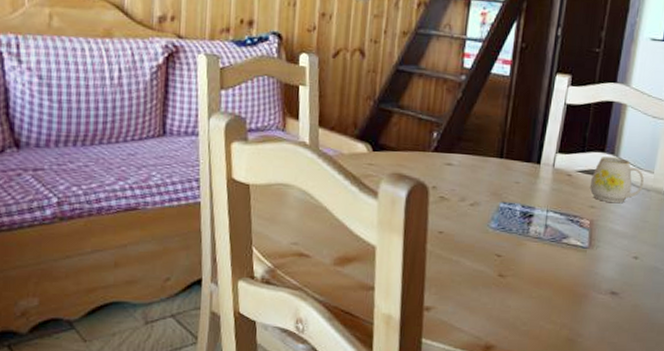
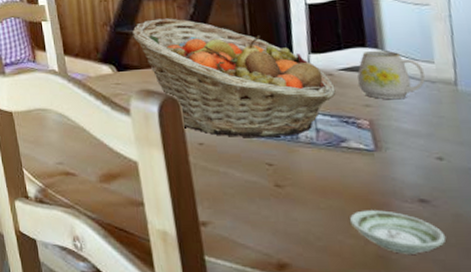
fruit basket: none [396,99,570,231] -> present [132,18,336,138]
saucer: none [552,300,623,338] -> present [349,210,447,254]

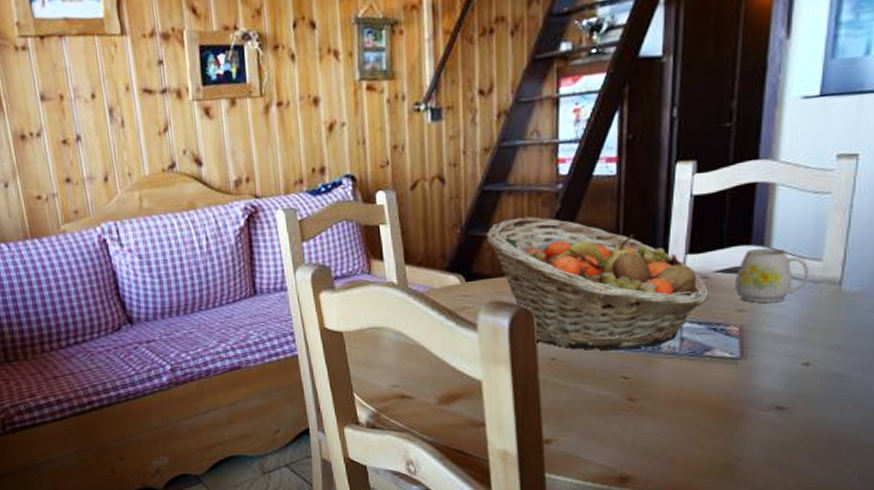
saucer: present [349,210,447,254] -> none [700,419,796,461]

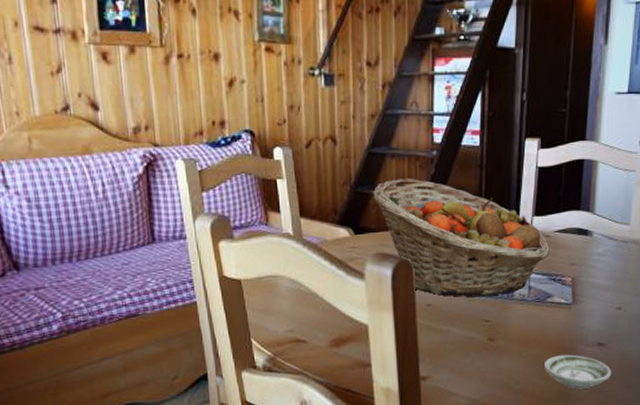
saucer: none [700,419,796,461] -> present [543,354,612,389]
mug: present [734,248,810,304] -> none [568,213,622,259]

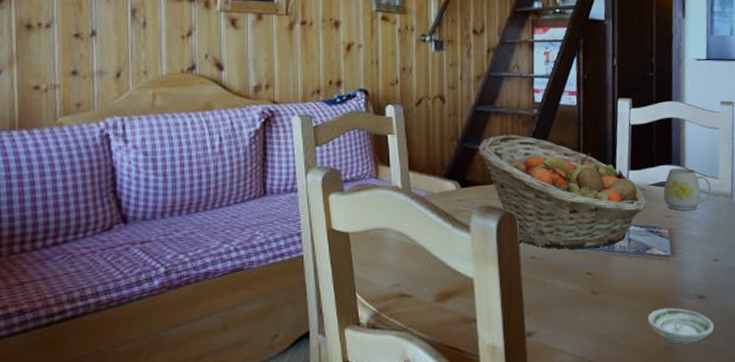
mug: none [568,213,622,259] -> present [663,167,712,211]

